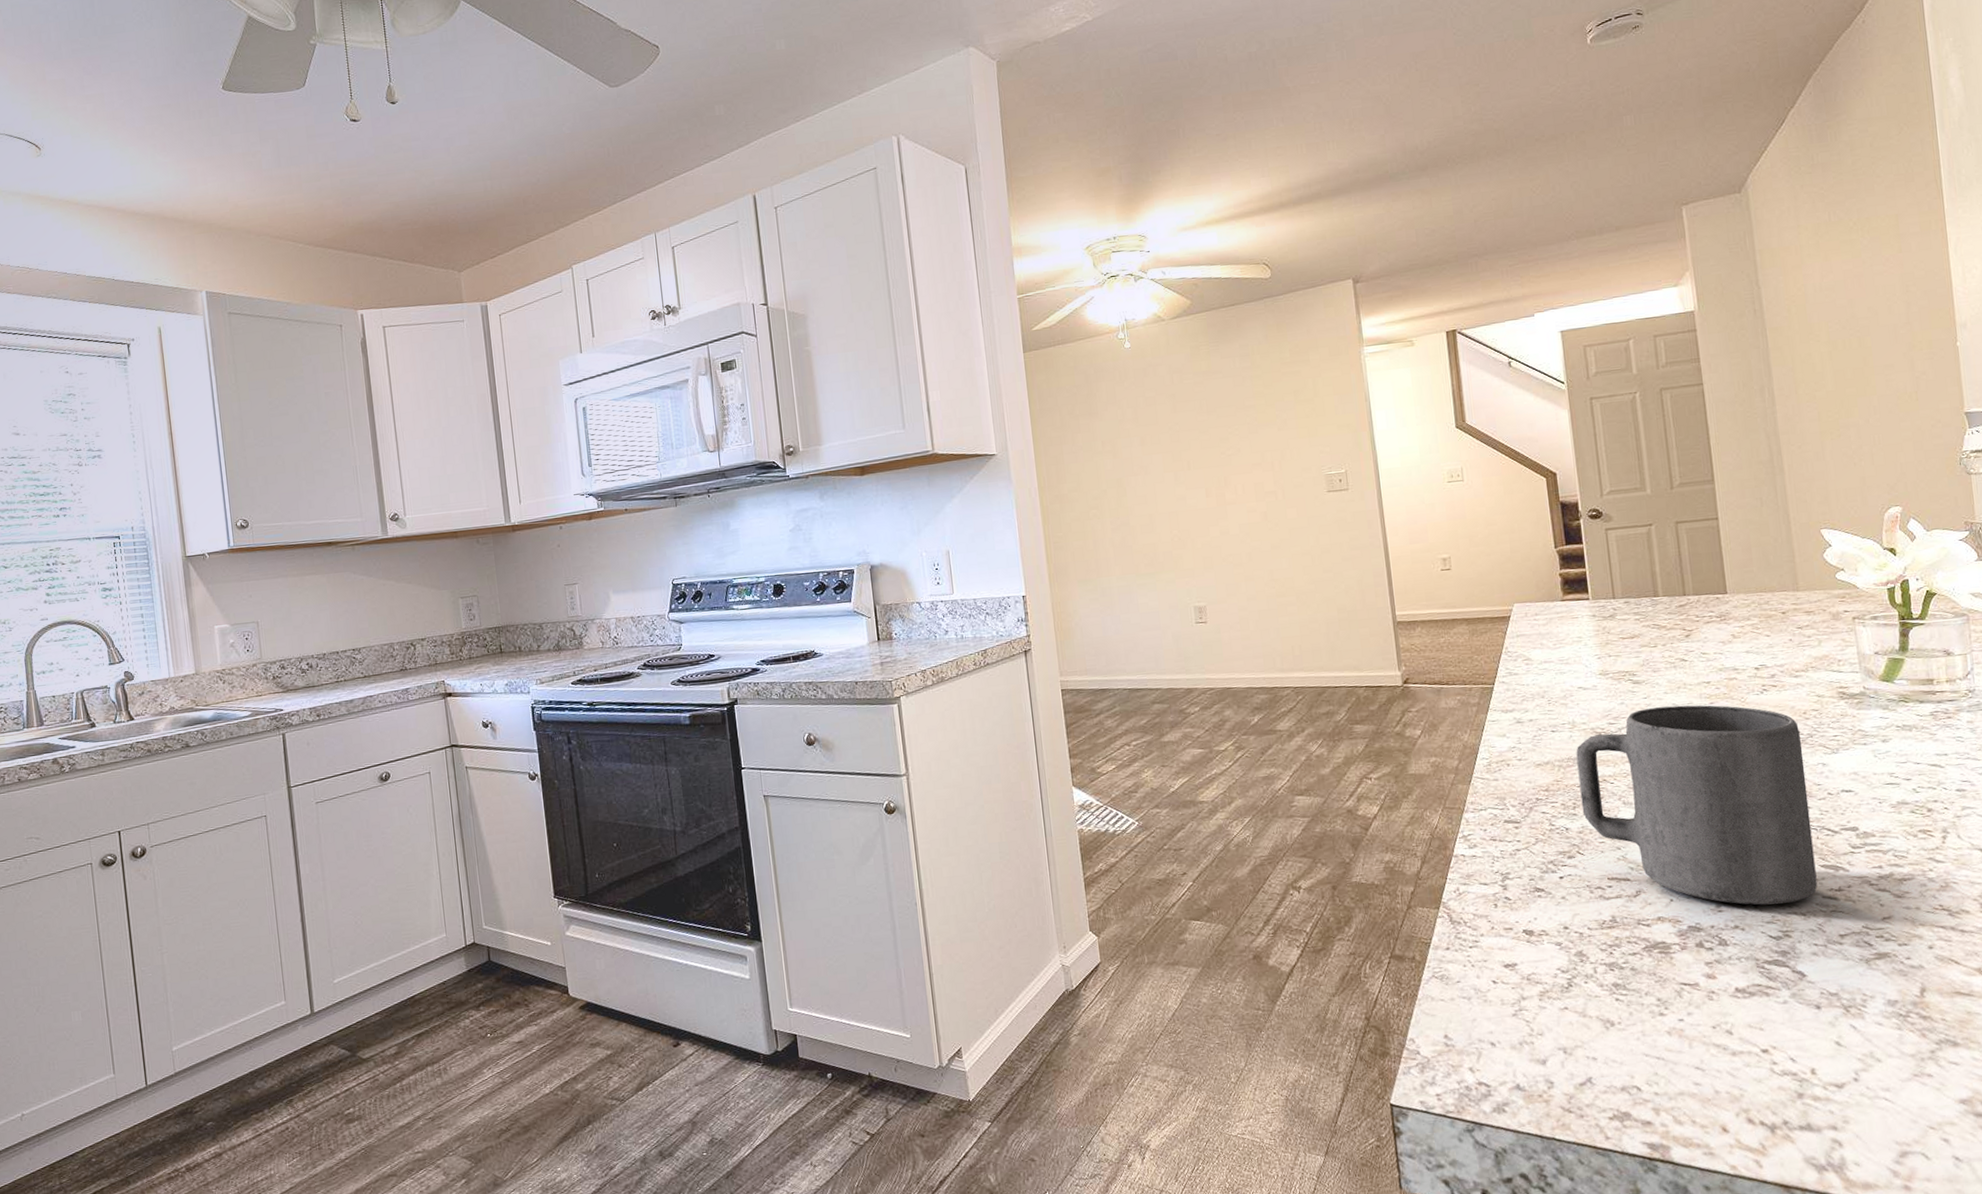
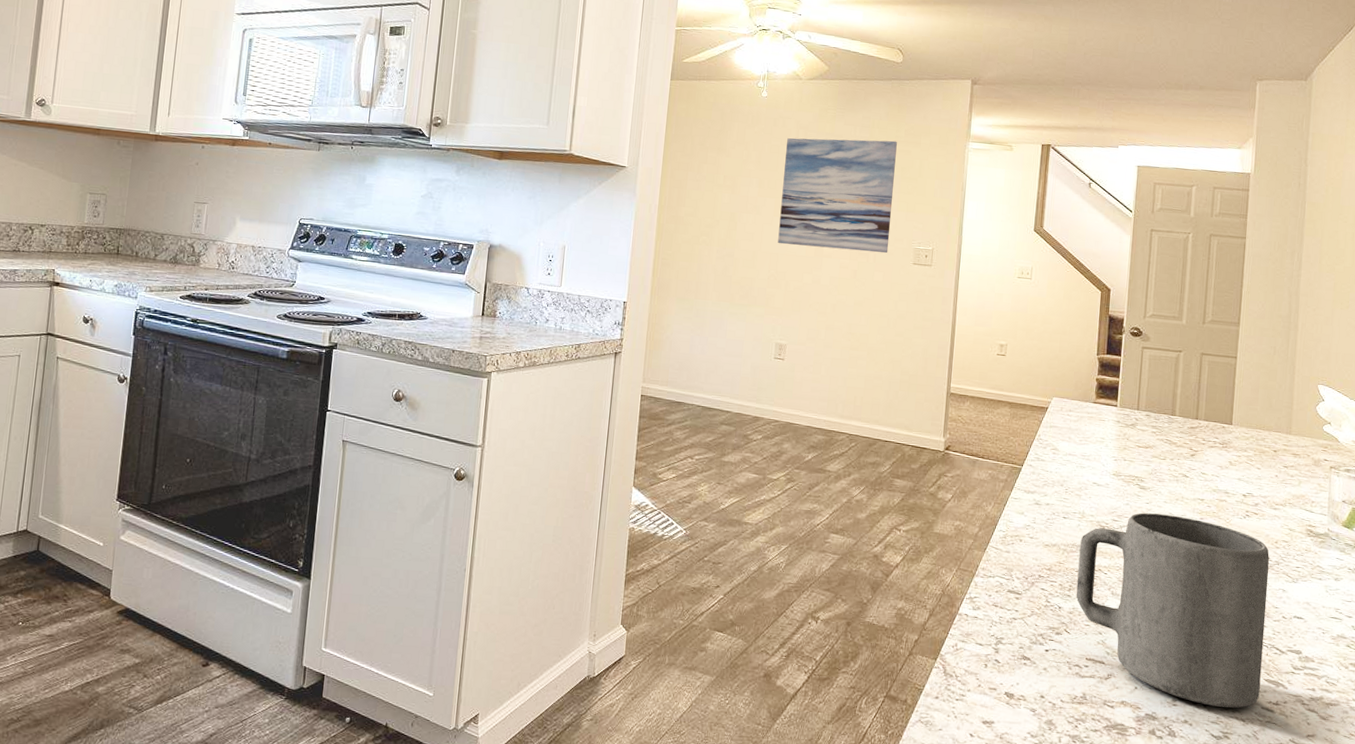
wall art: none [1162,363,1297,501] -> present [778,138,897,254]

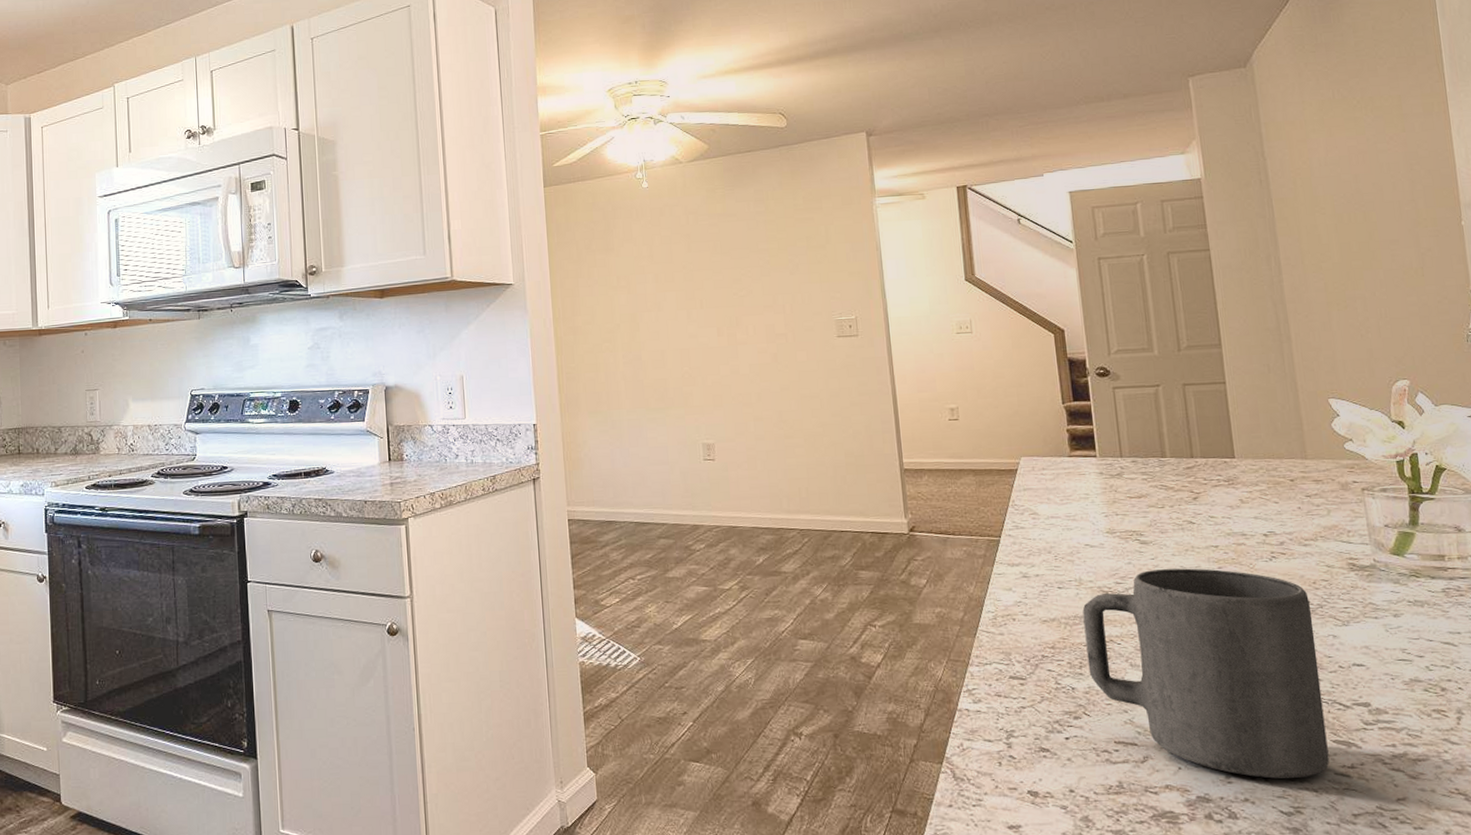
wall art: present [778,138,897,254] -> none [677,210,808,339]

